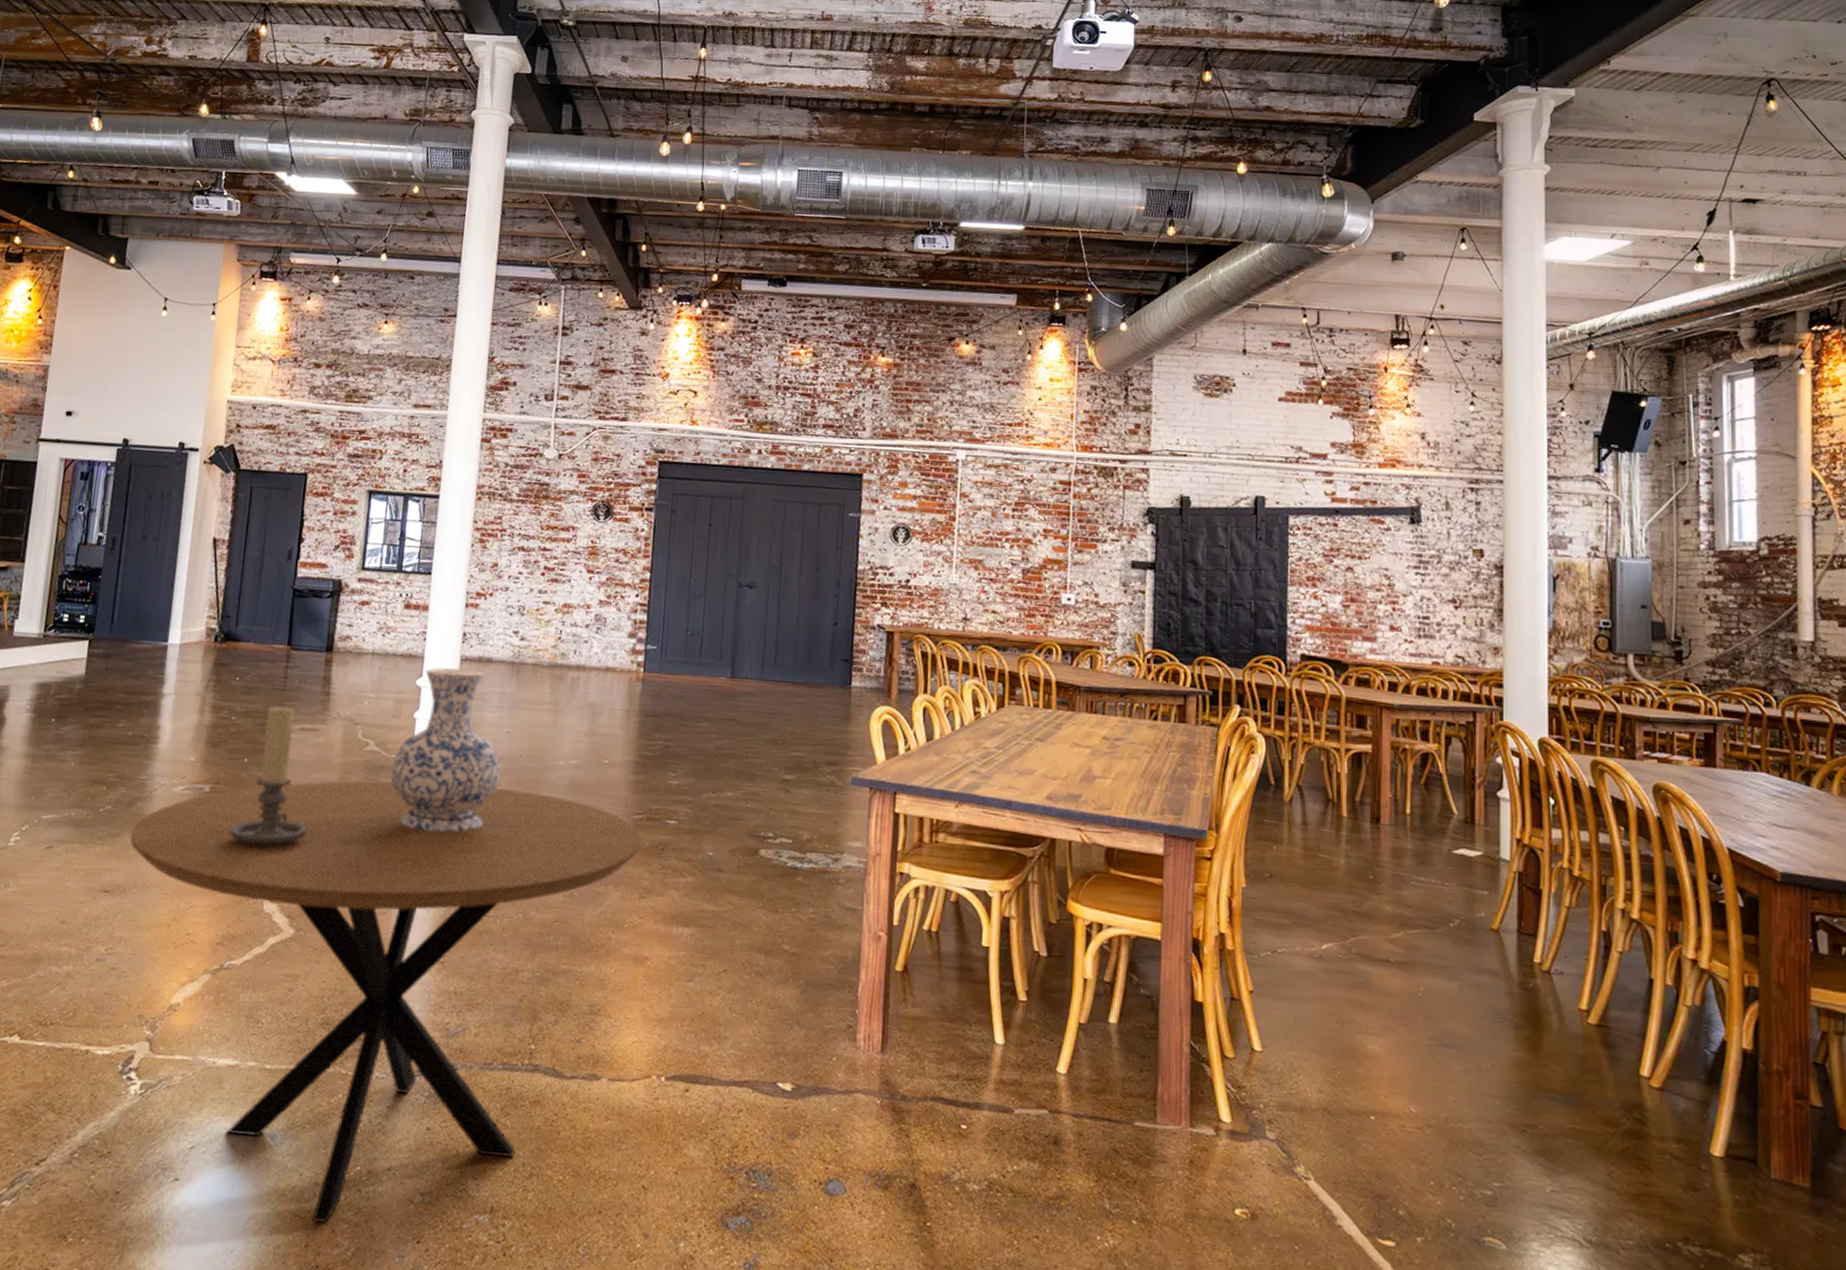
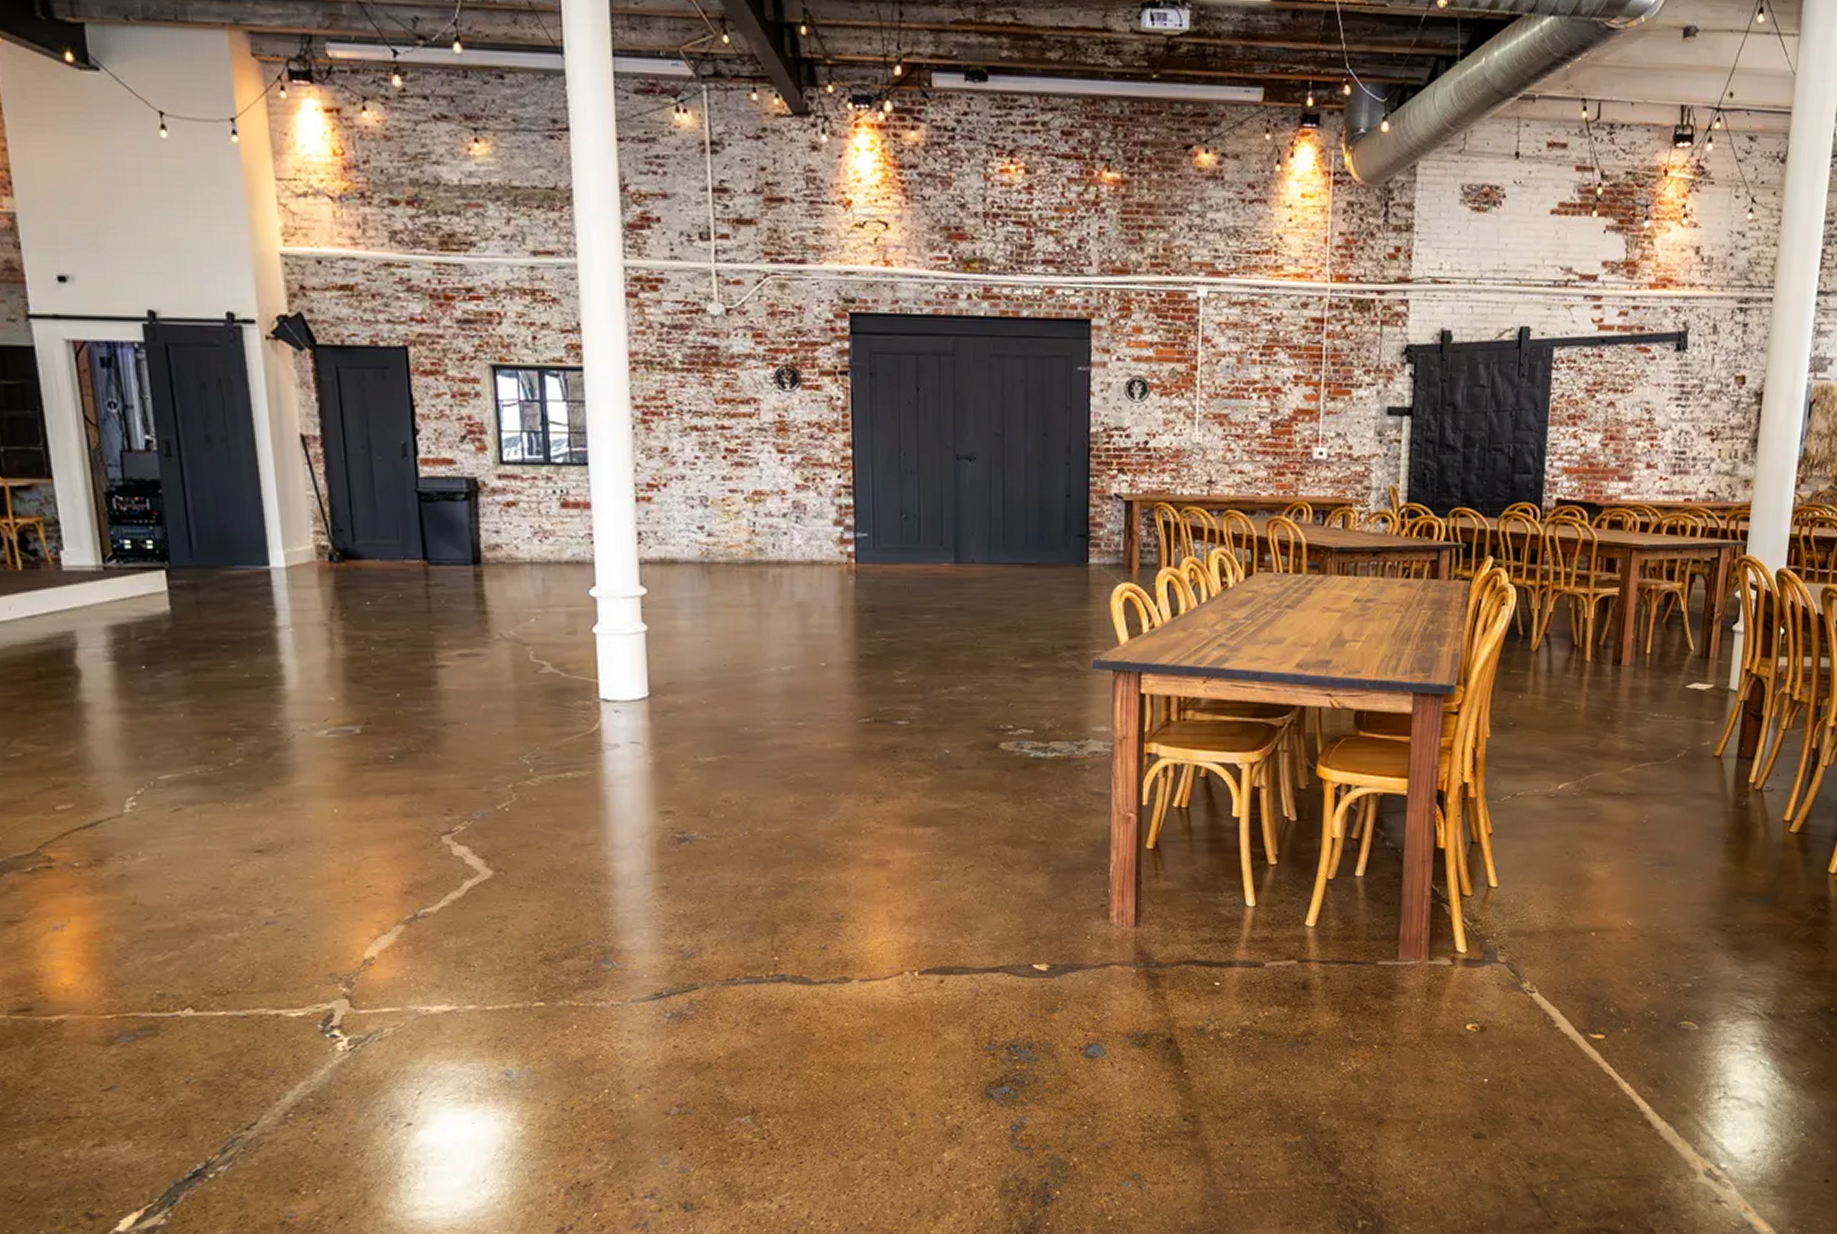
dining table: present [130,780,641,1223] -> none [274,702,870,1144]
candle holder: present [229,704,308,848] -> none [394,629,488,788]
vase: present [390,667,501,832] -> none [575,573,705,754]

